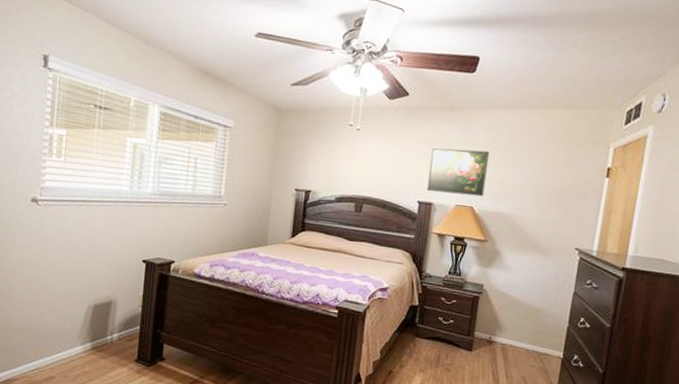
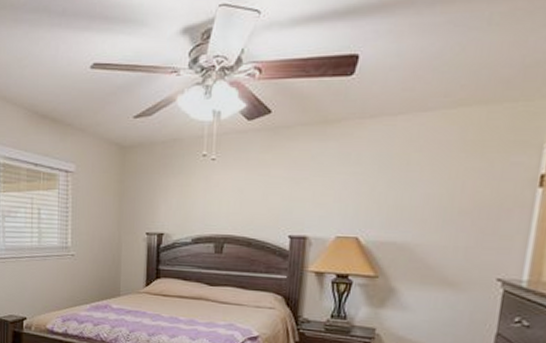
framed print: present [426,148,490,197] -> none [298,168,377,225]

